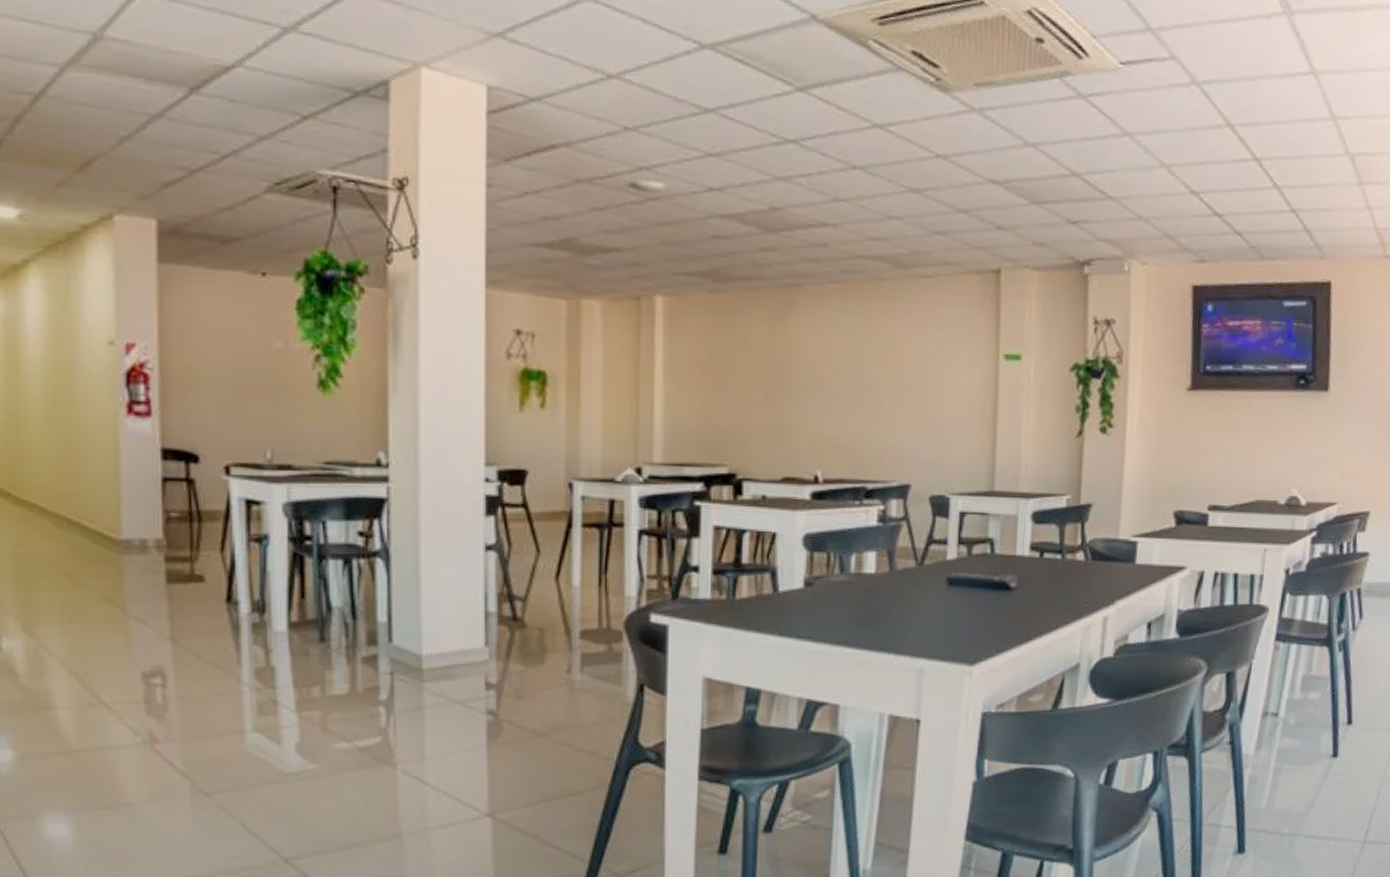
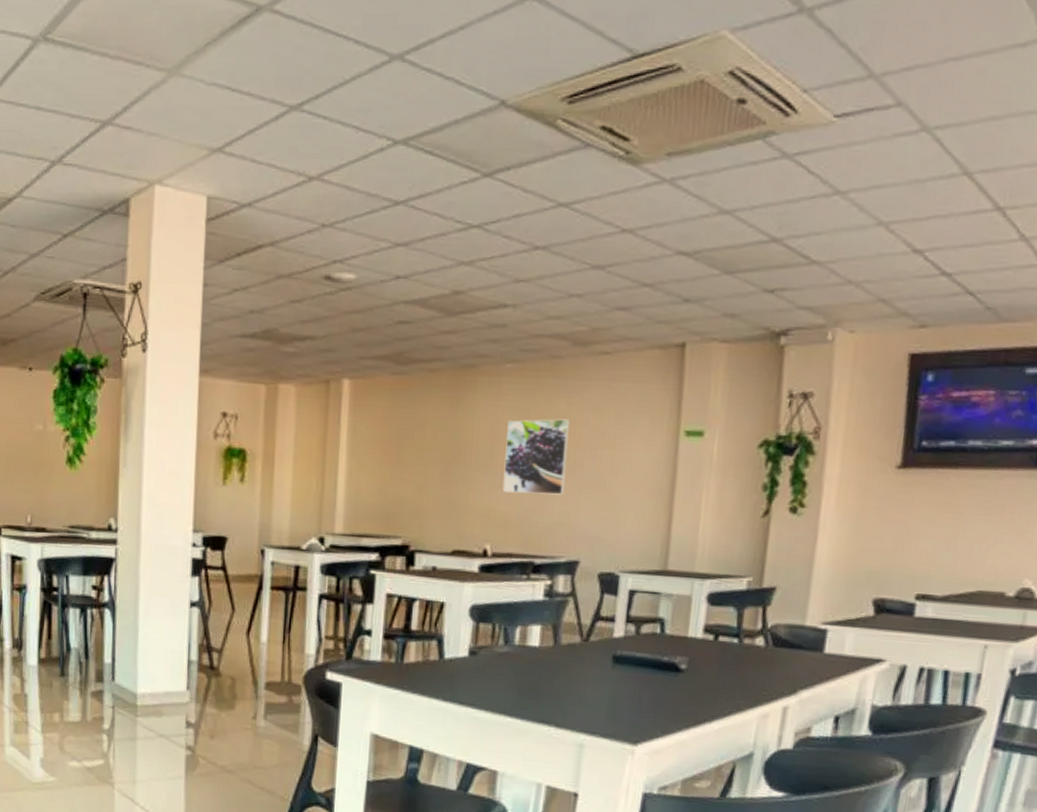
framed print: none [831,341,895,419] -> present [502,418,570,495]

